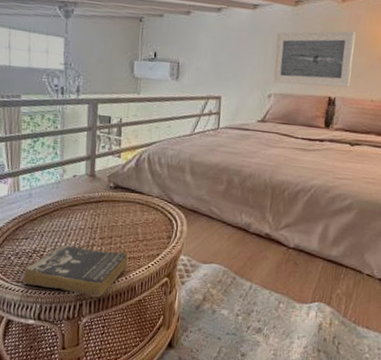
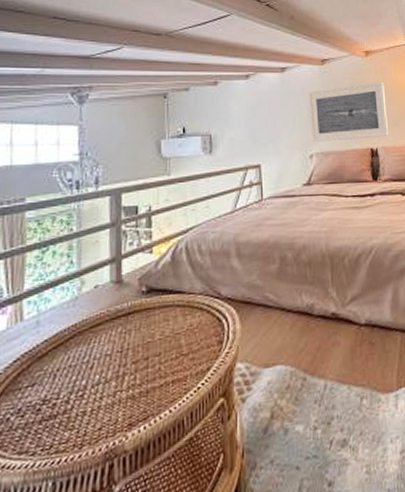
book: present [22,244,128,297] -> none [27,375,171,455]

